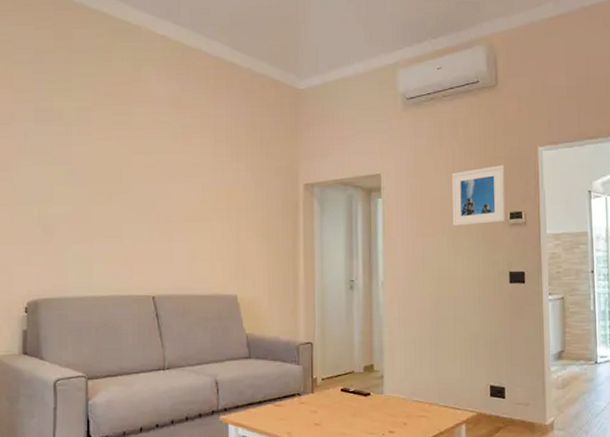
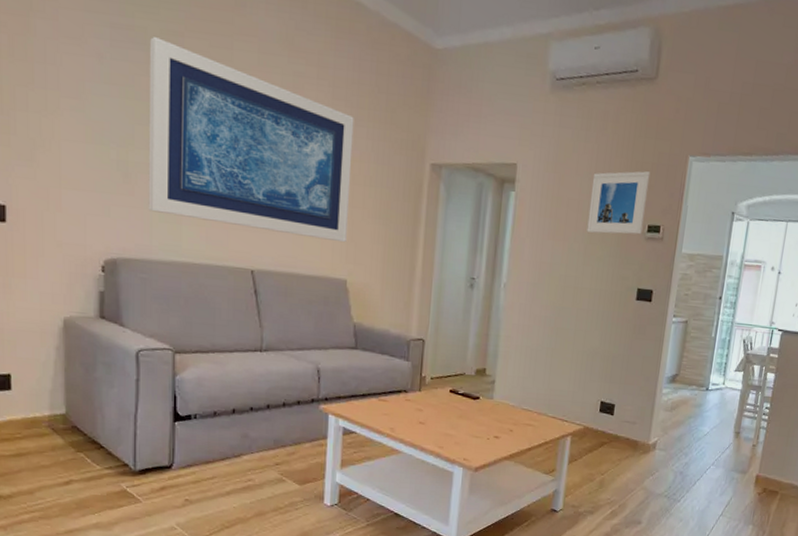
wall art: none [64,114,235,262] -> present [148,37,354,243]

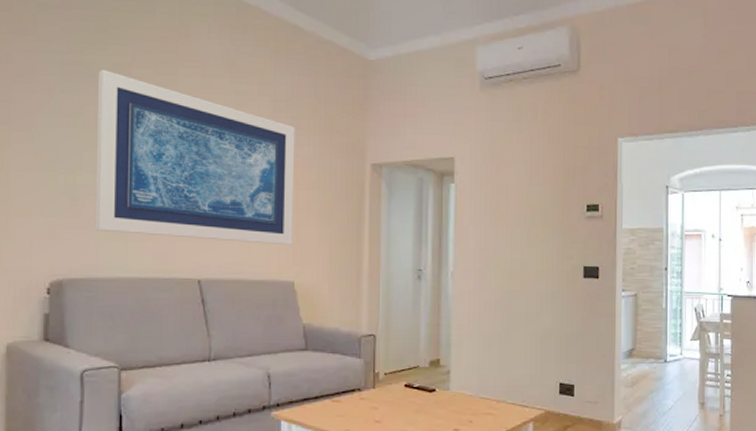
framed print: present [586,171,651,235] -> none [528,155,583,217]

